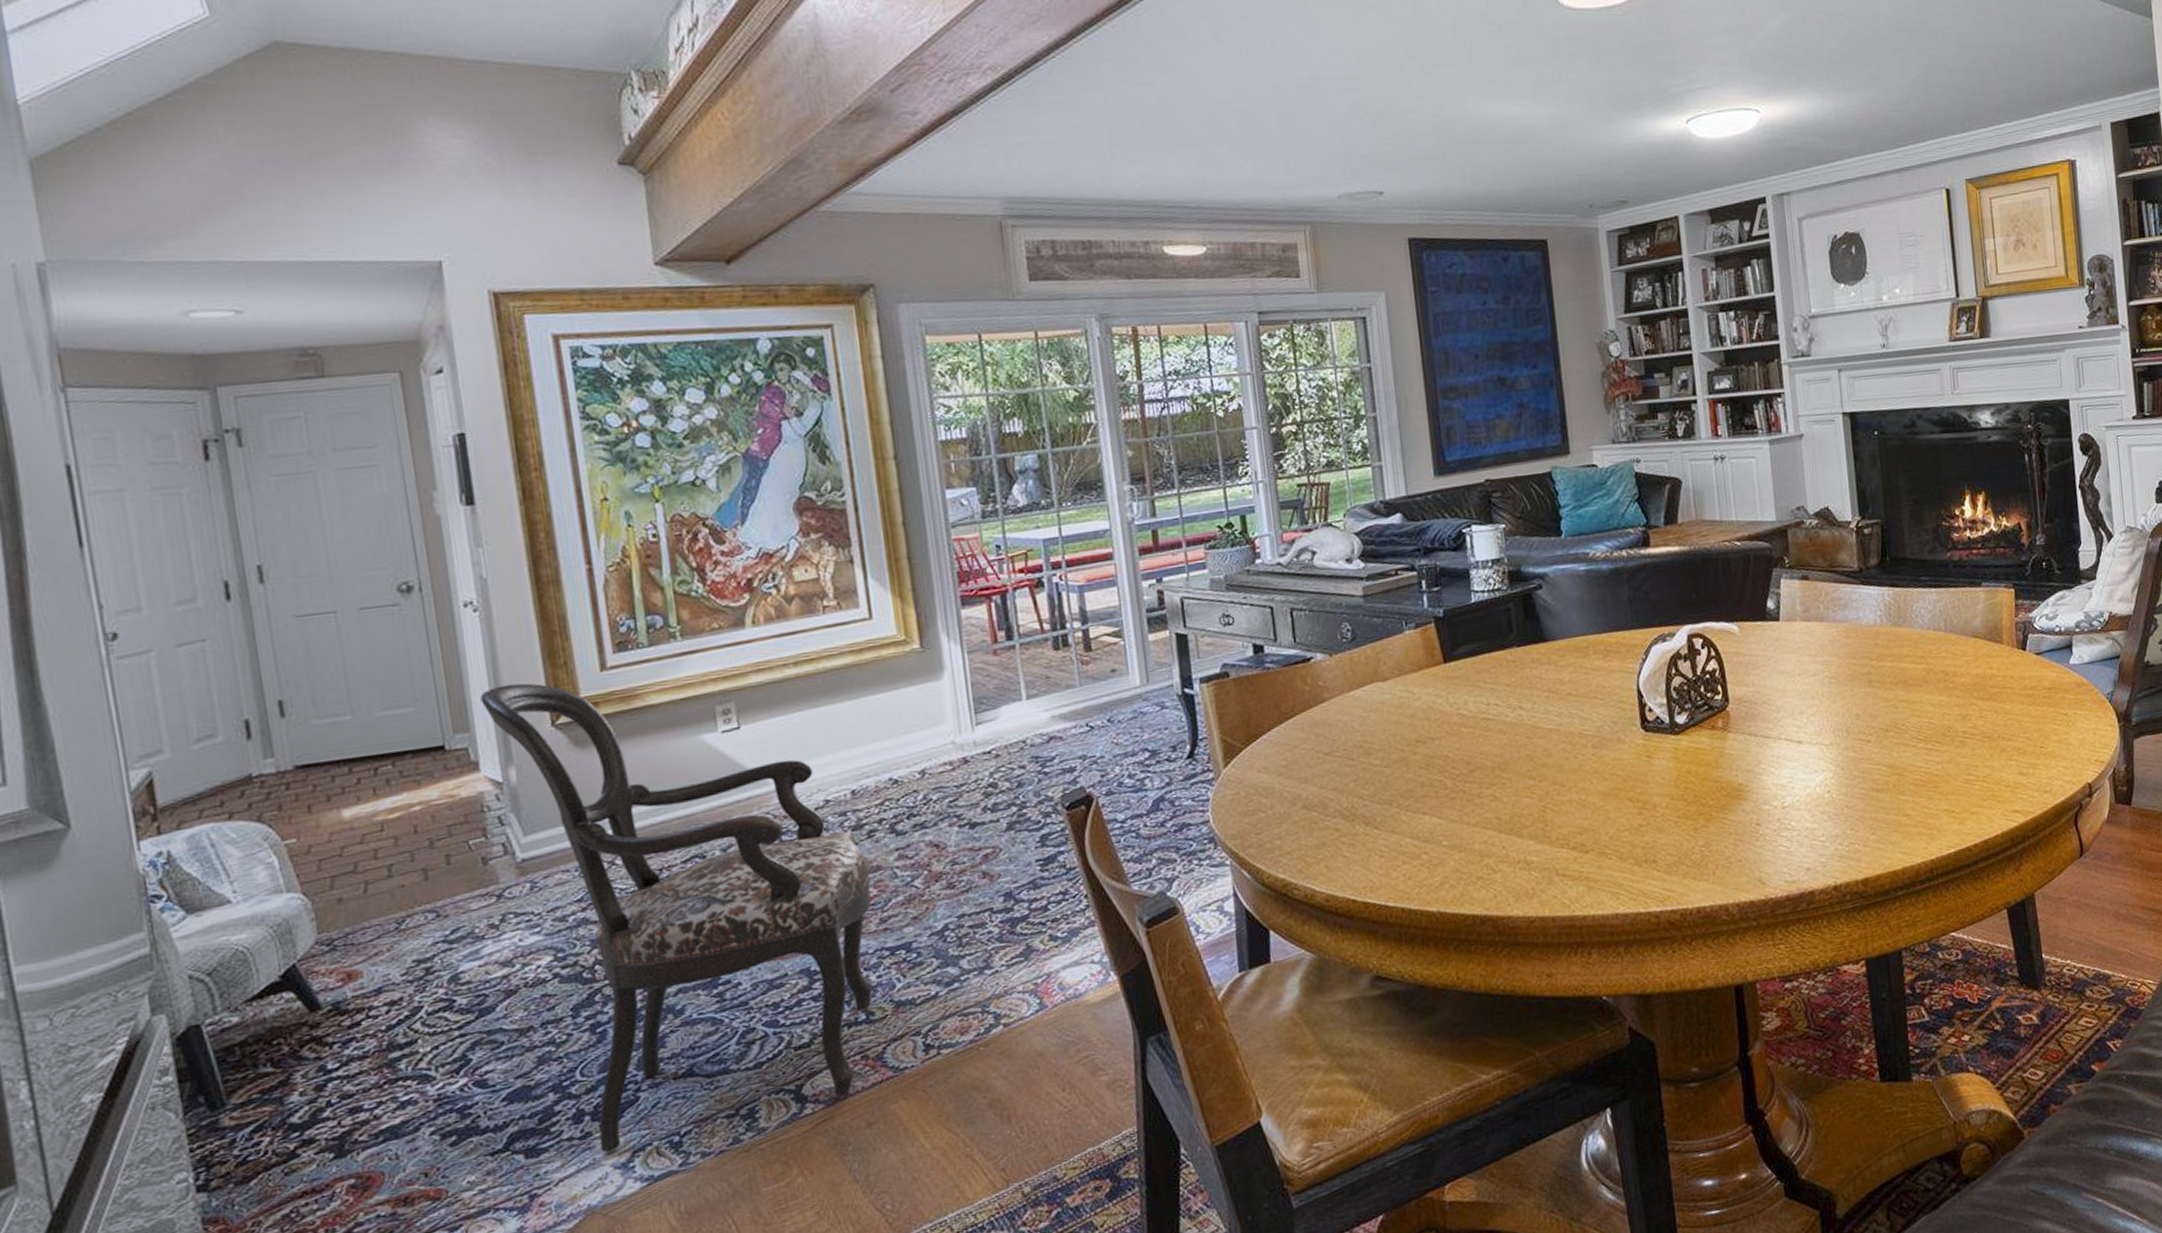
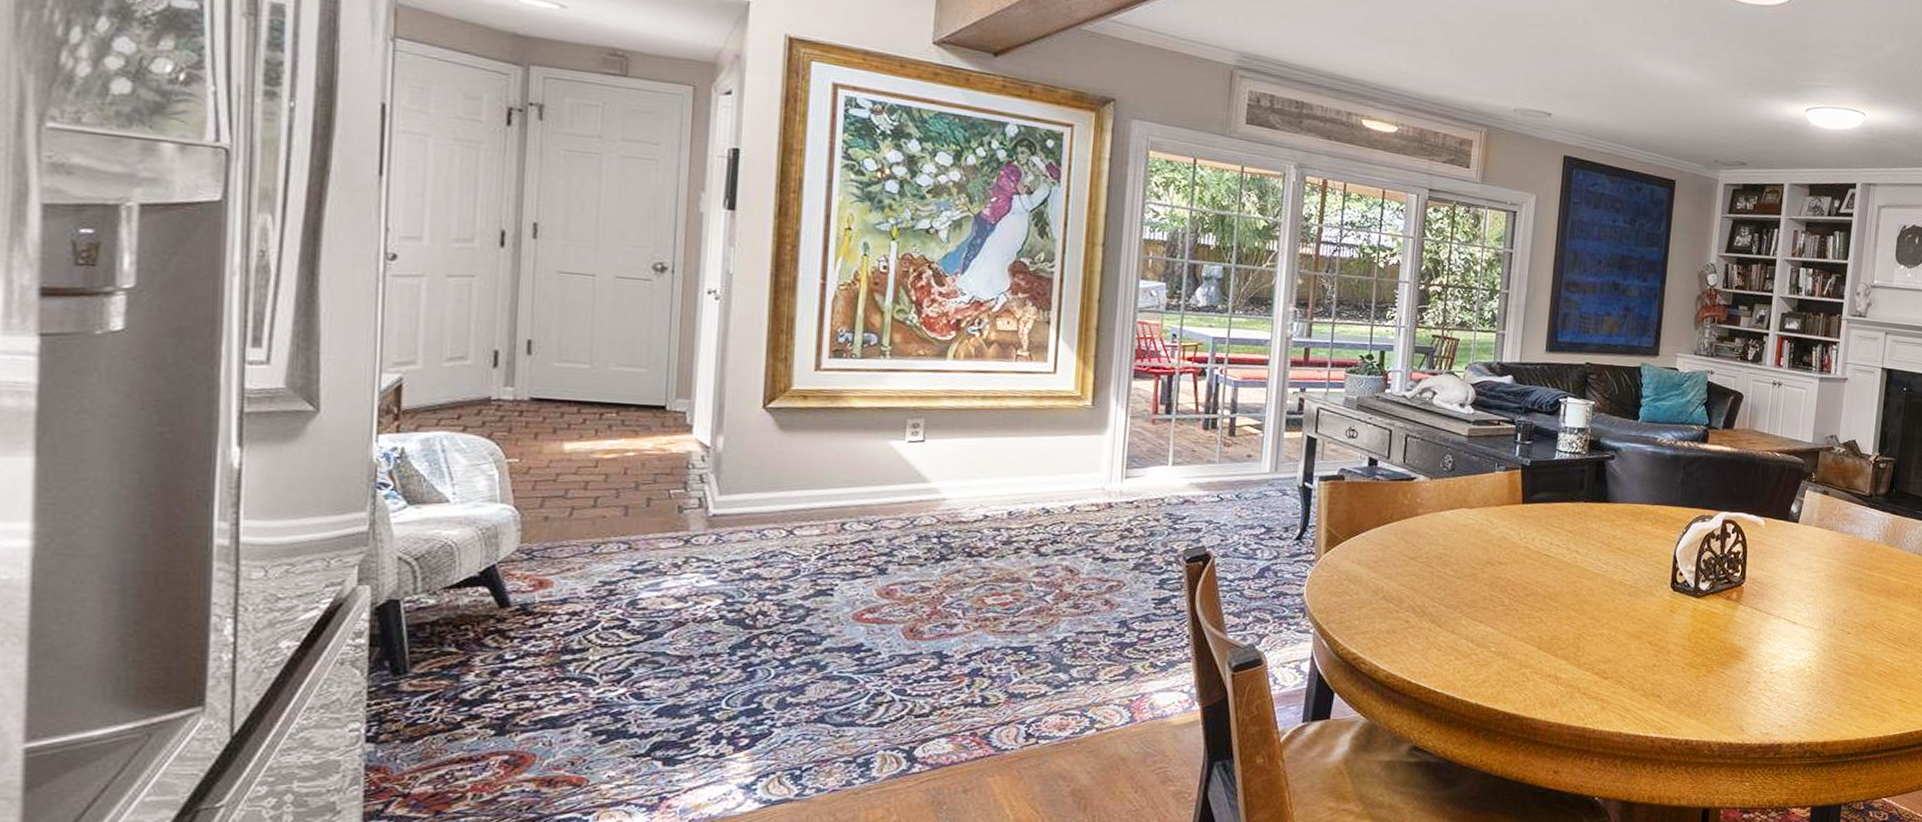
armchair: present [480,683,874,1153] -> none [706,365,1011,773]

